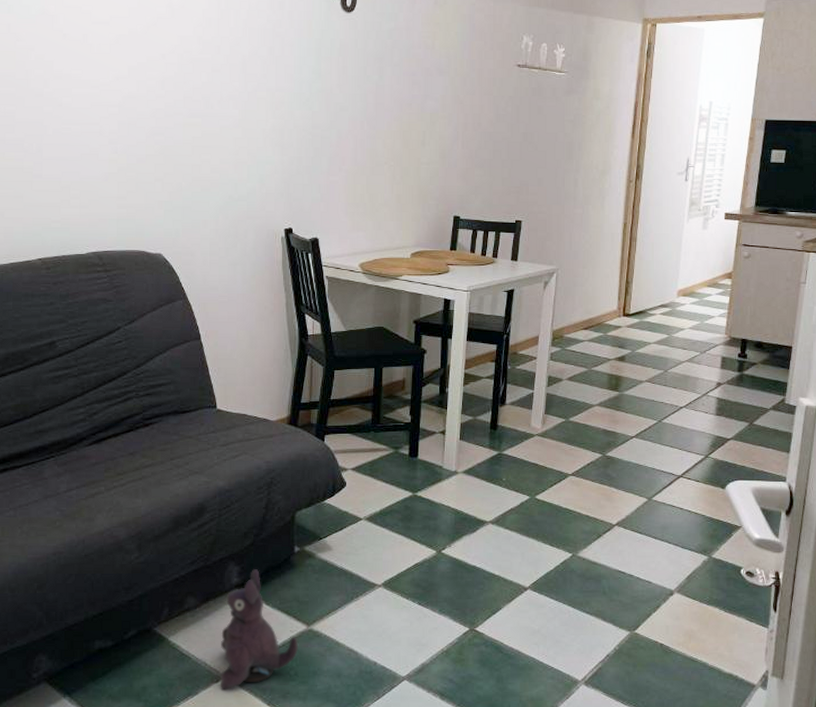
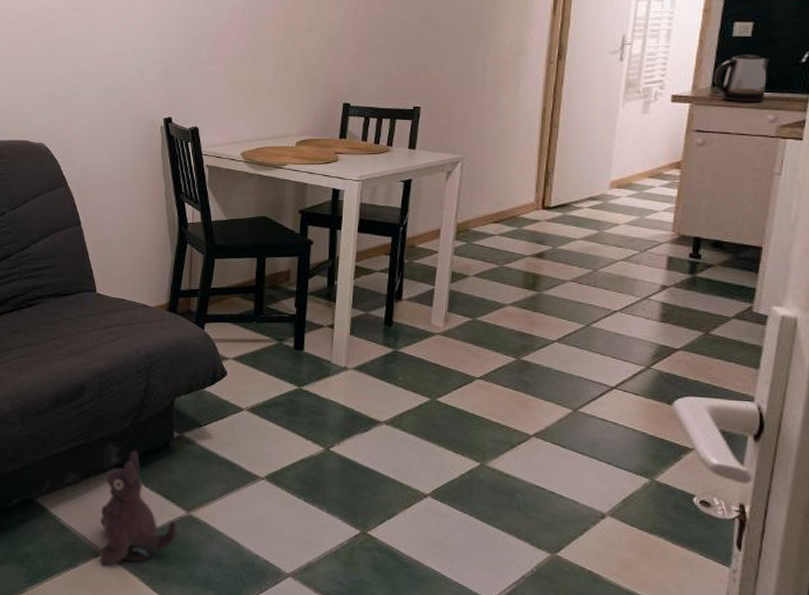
kettle: none [757,178,798,221] -> present [715,54,770,103]

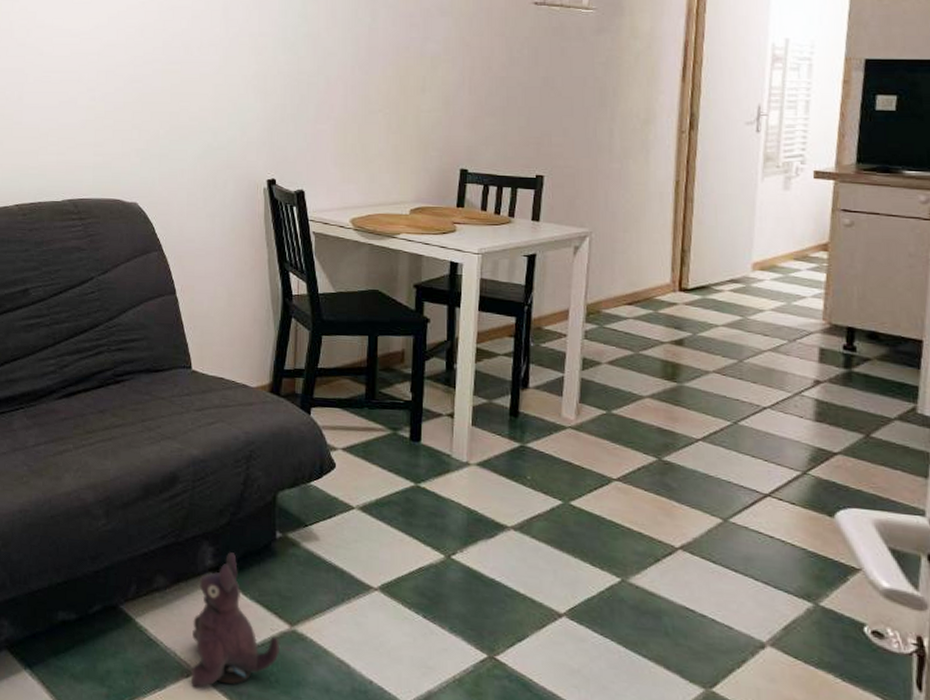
kettle: present [715,54,770,103] -> none [859,130,917,182]

